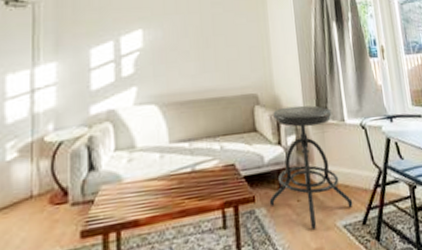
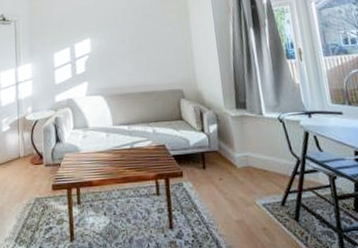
stool: present [269,105,353,230] -> none [194,100,272,204]

